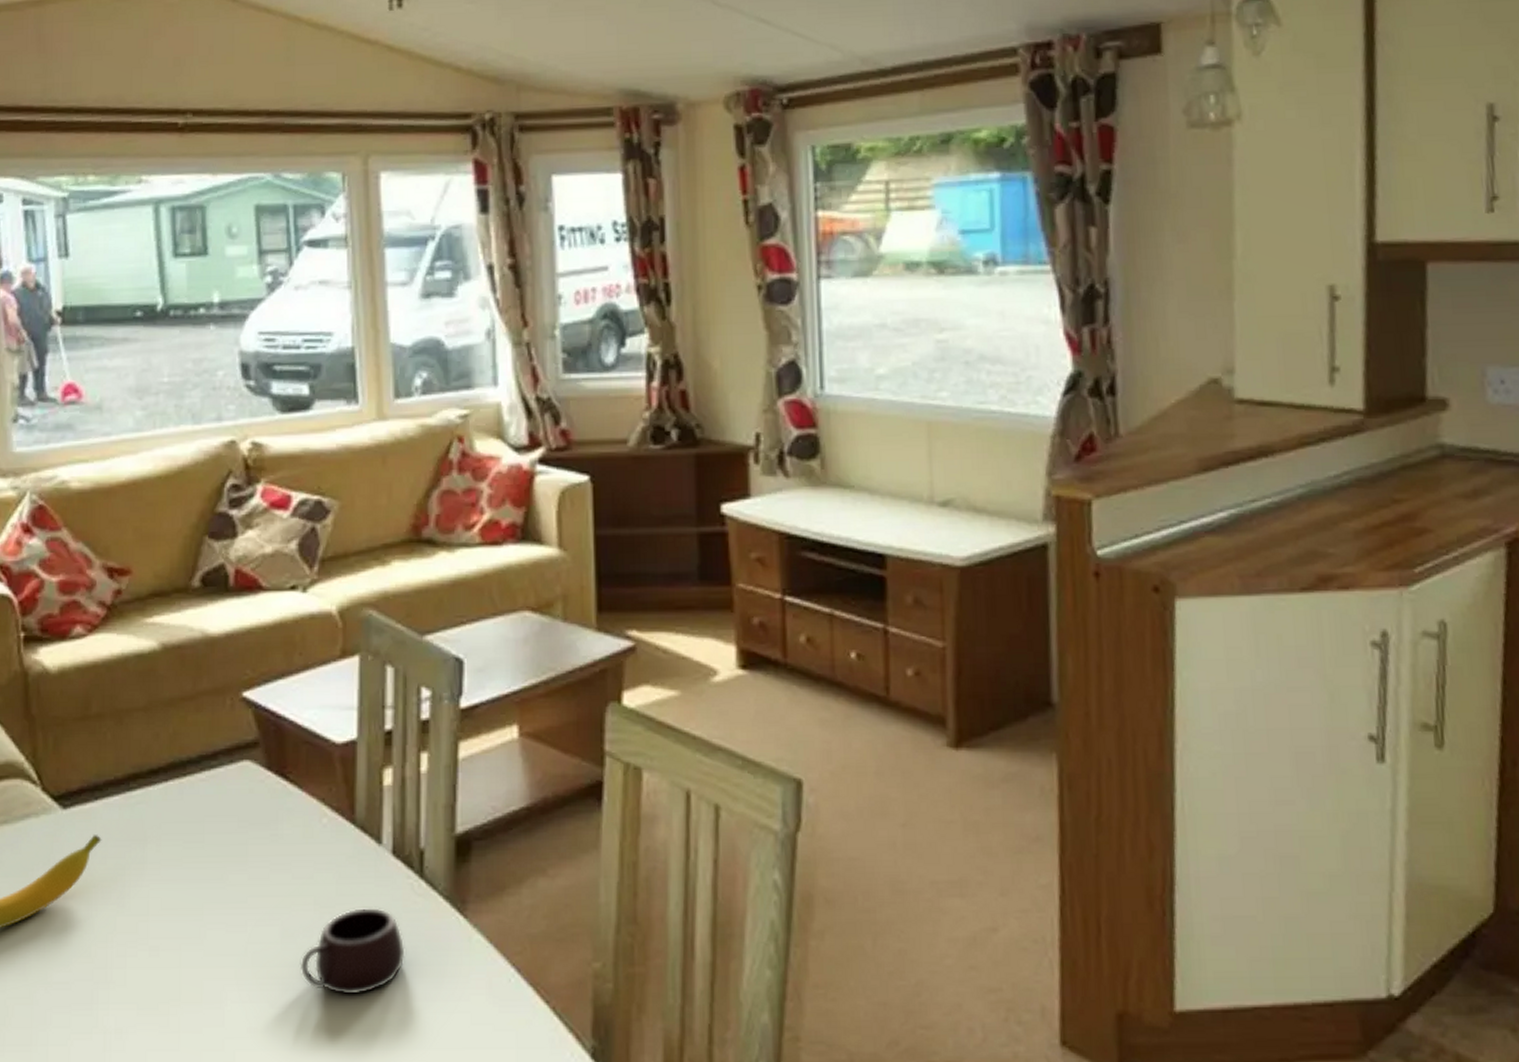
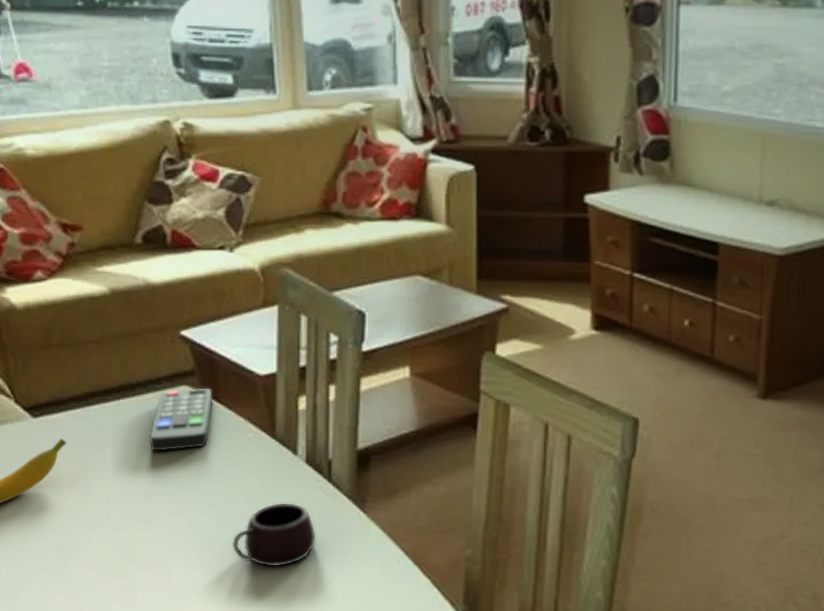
remote control: none [201,763,280,846] -> present [148,388,213,451]

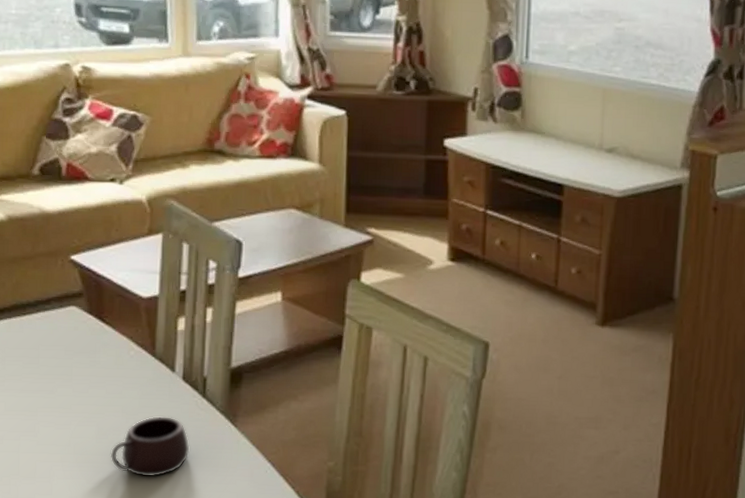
remote control: present [148,388,213,451] -> none [36,309,99,367]

